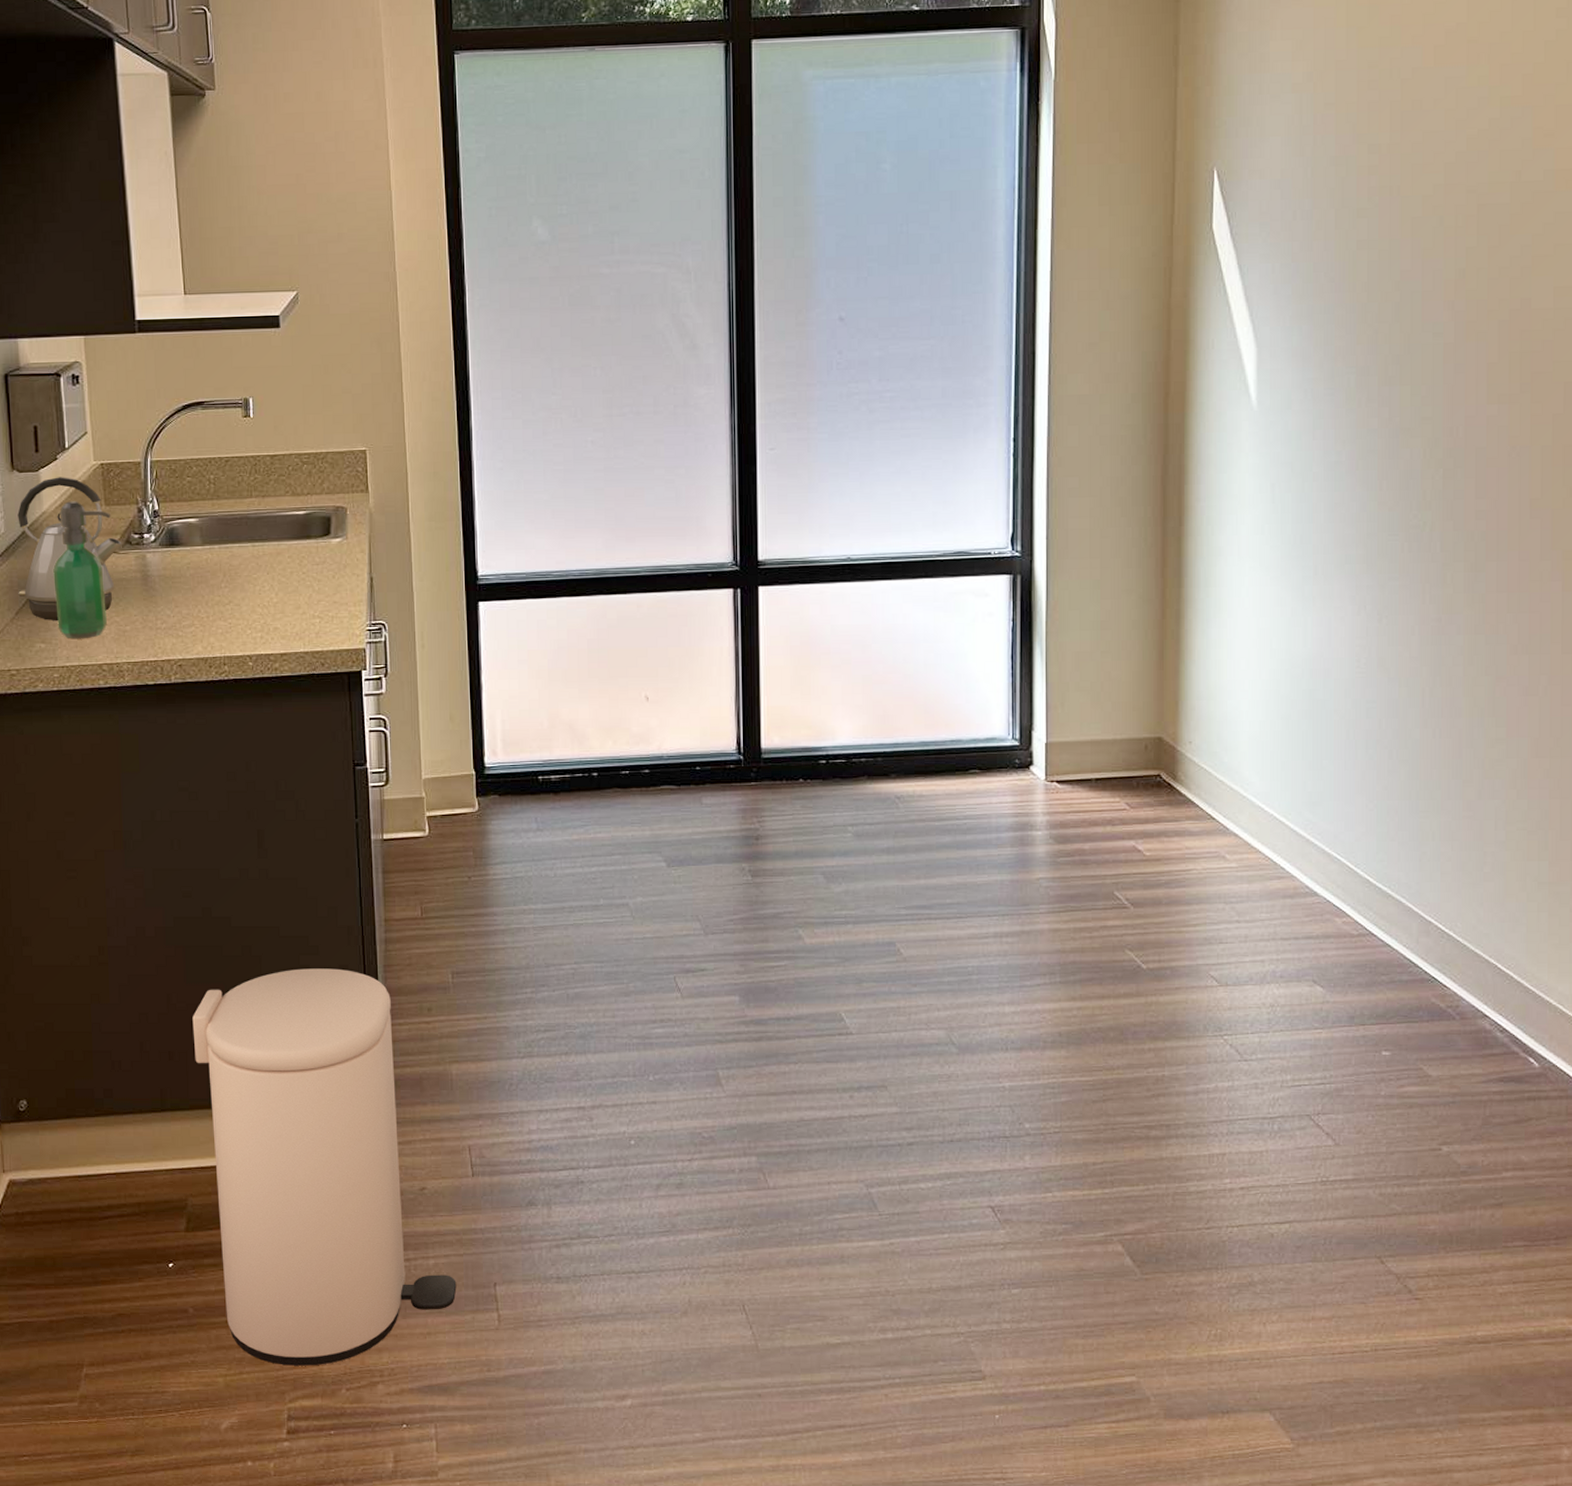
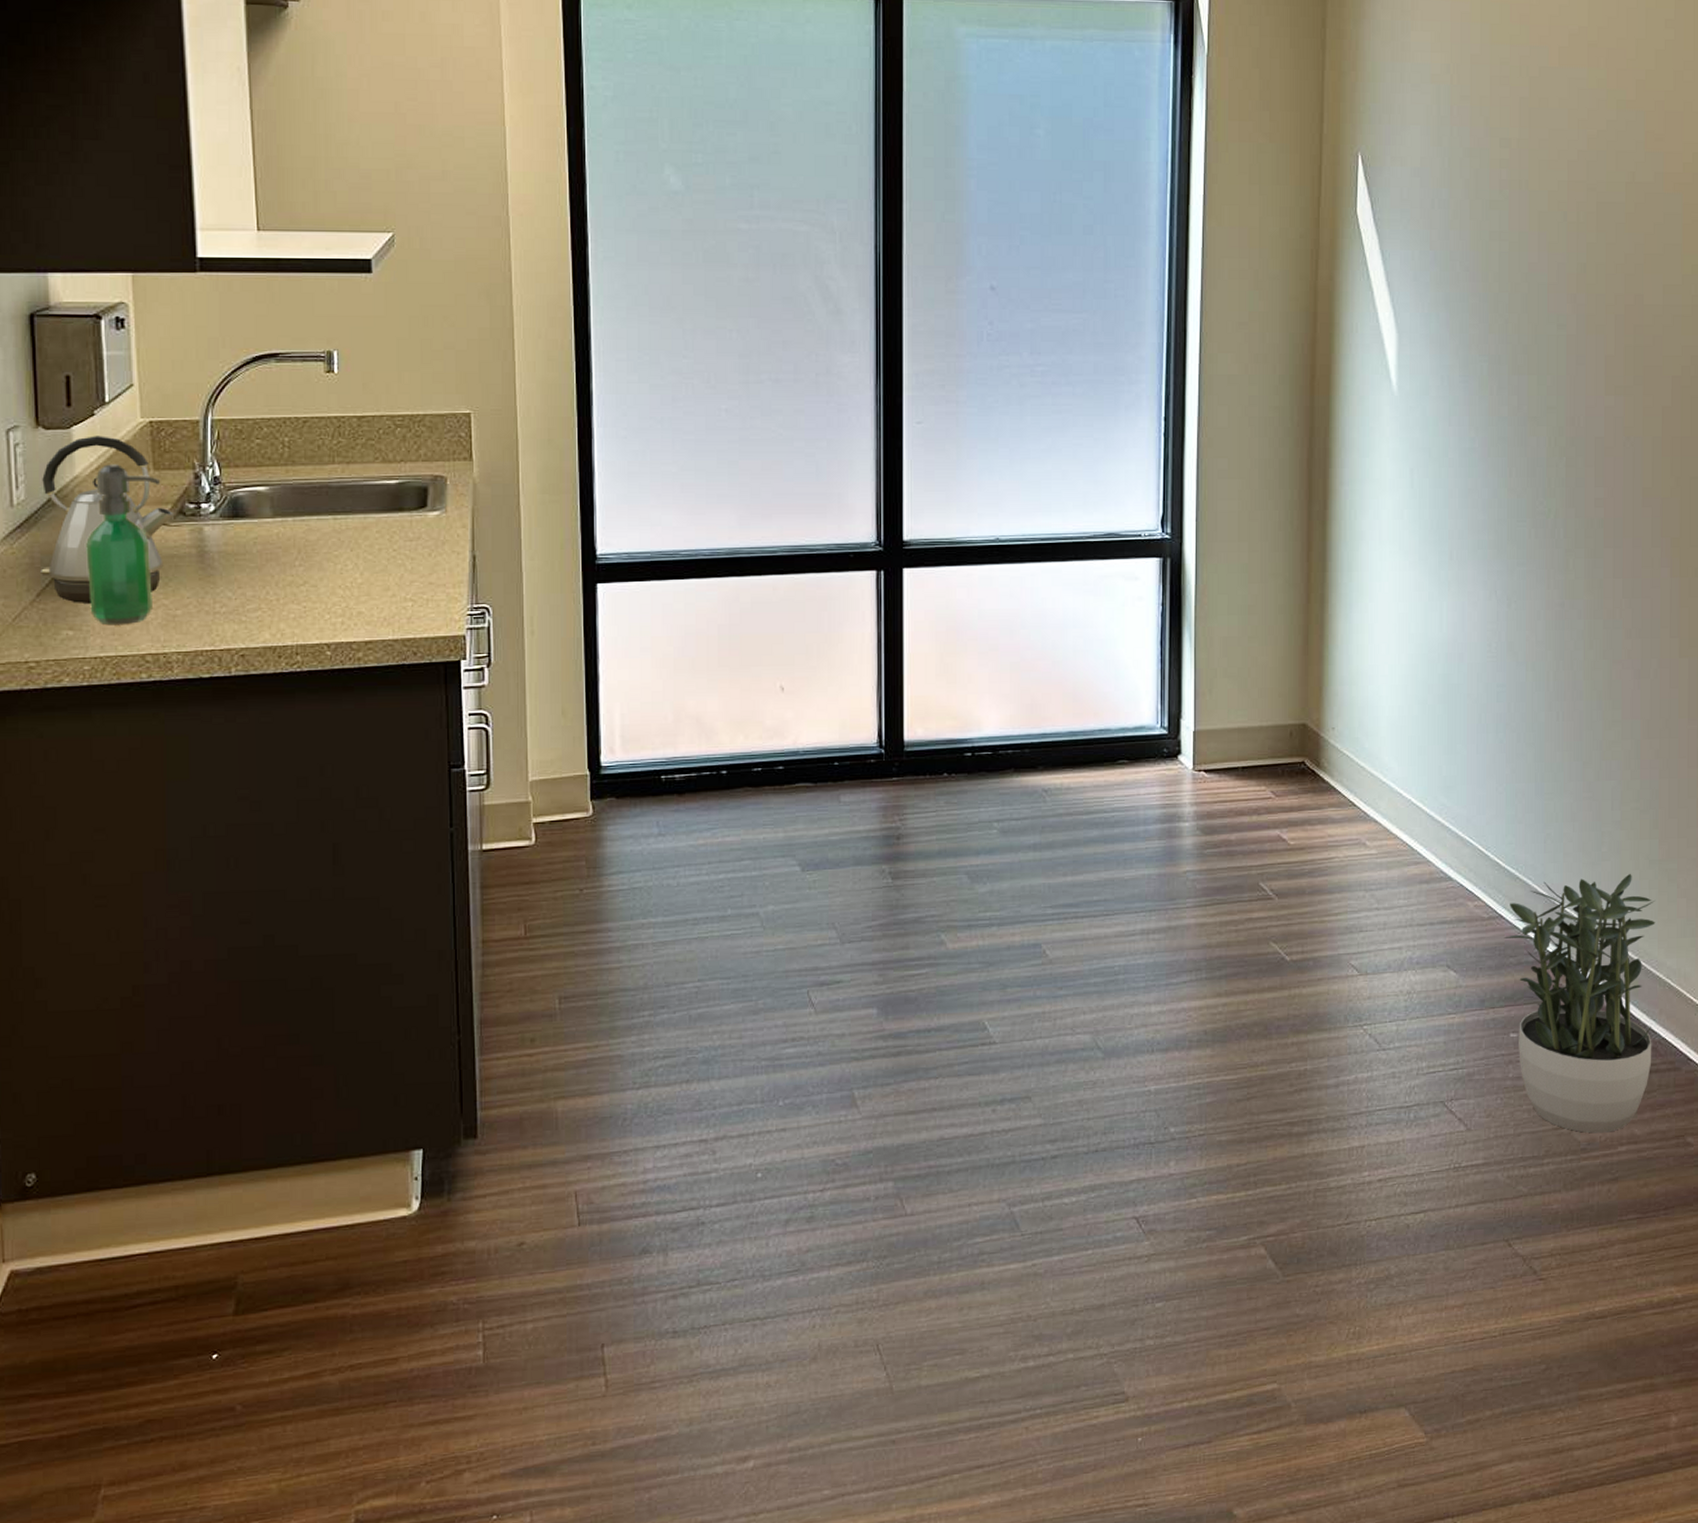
pedal bin: present [192,968,457,1366] -> none [248,999,558,1462]
potted plant: none [1375,895,1545,1157] -> present [1503,873,1656,1133]

